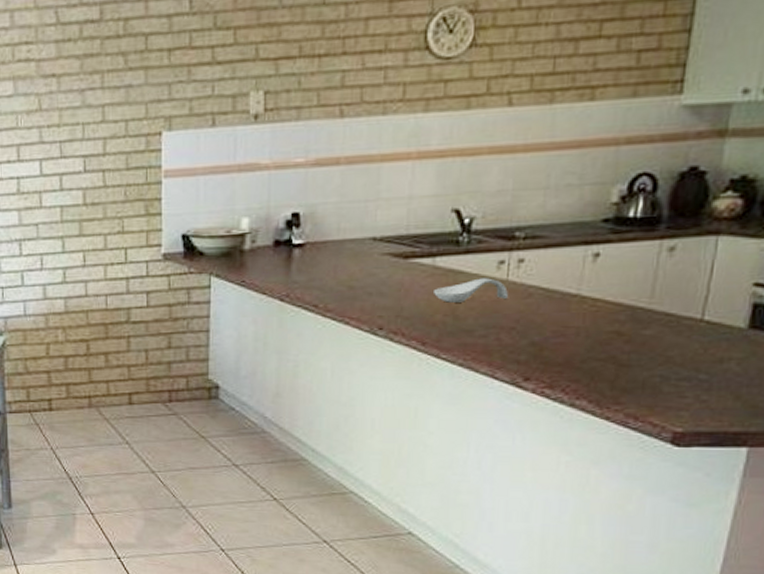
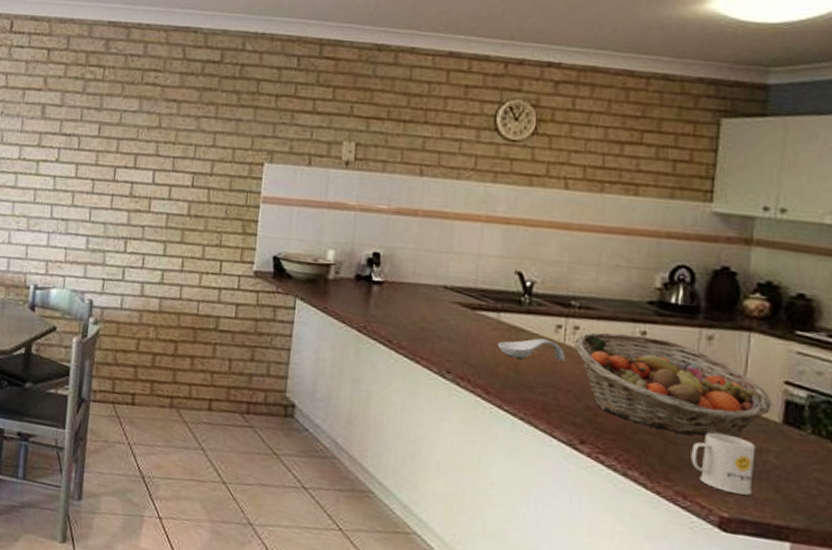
fruit basket: none [517,258,739,355] -> present [573,332,773,438]
mug: none [644,348,717,407] -> present [691,432,756,495]

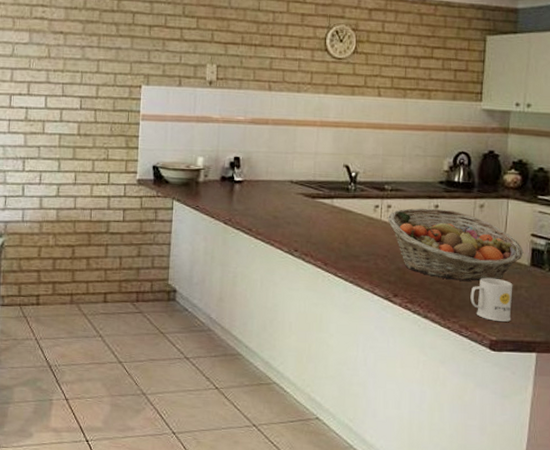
spoon rest: present [498,338,565,361] -> none [332,217,381,234]

